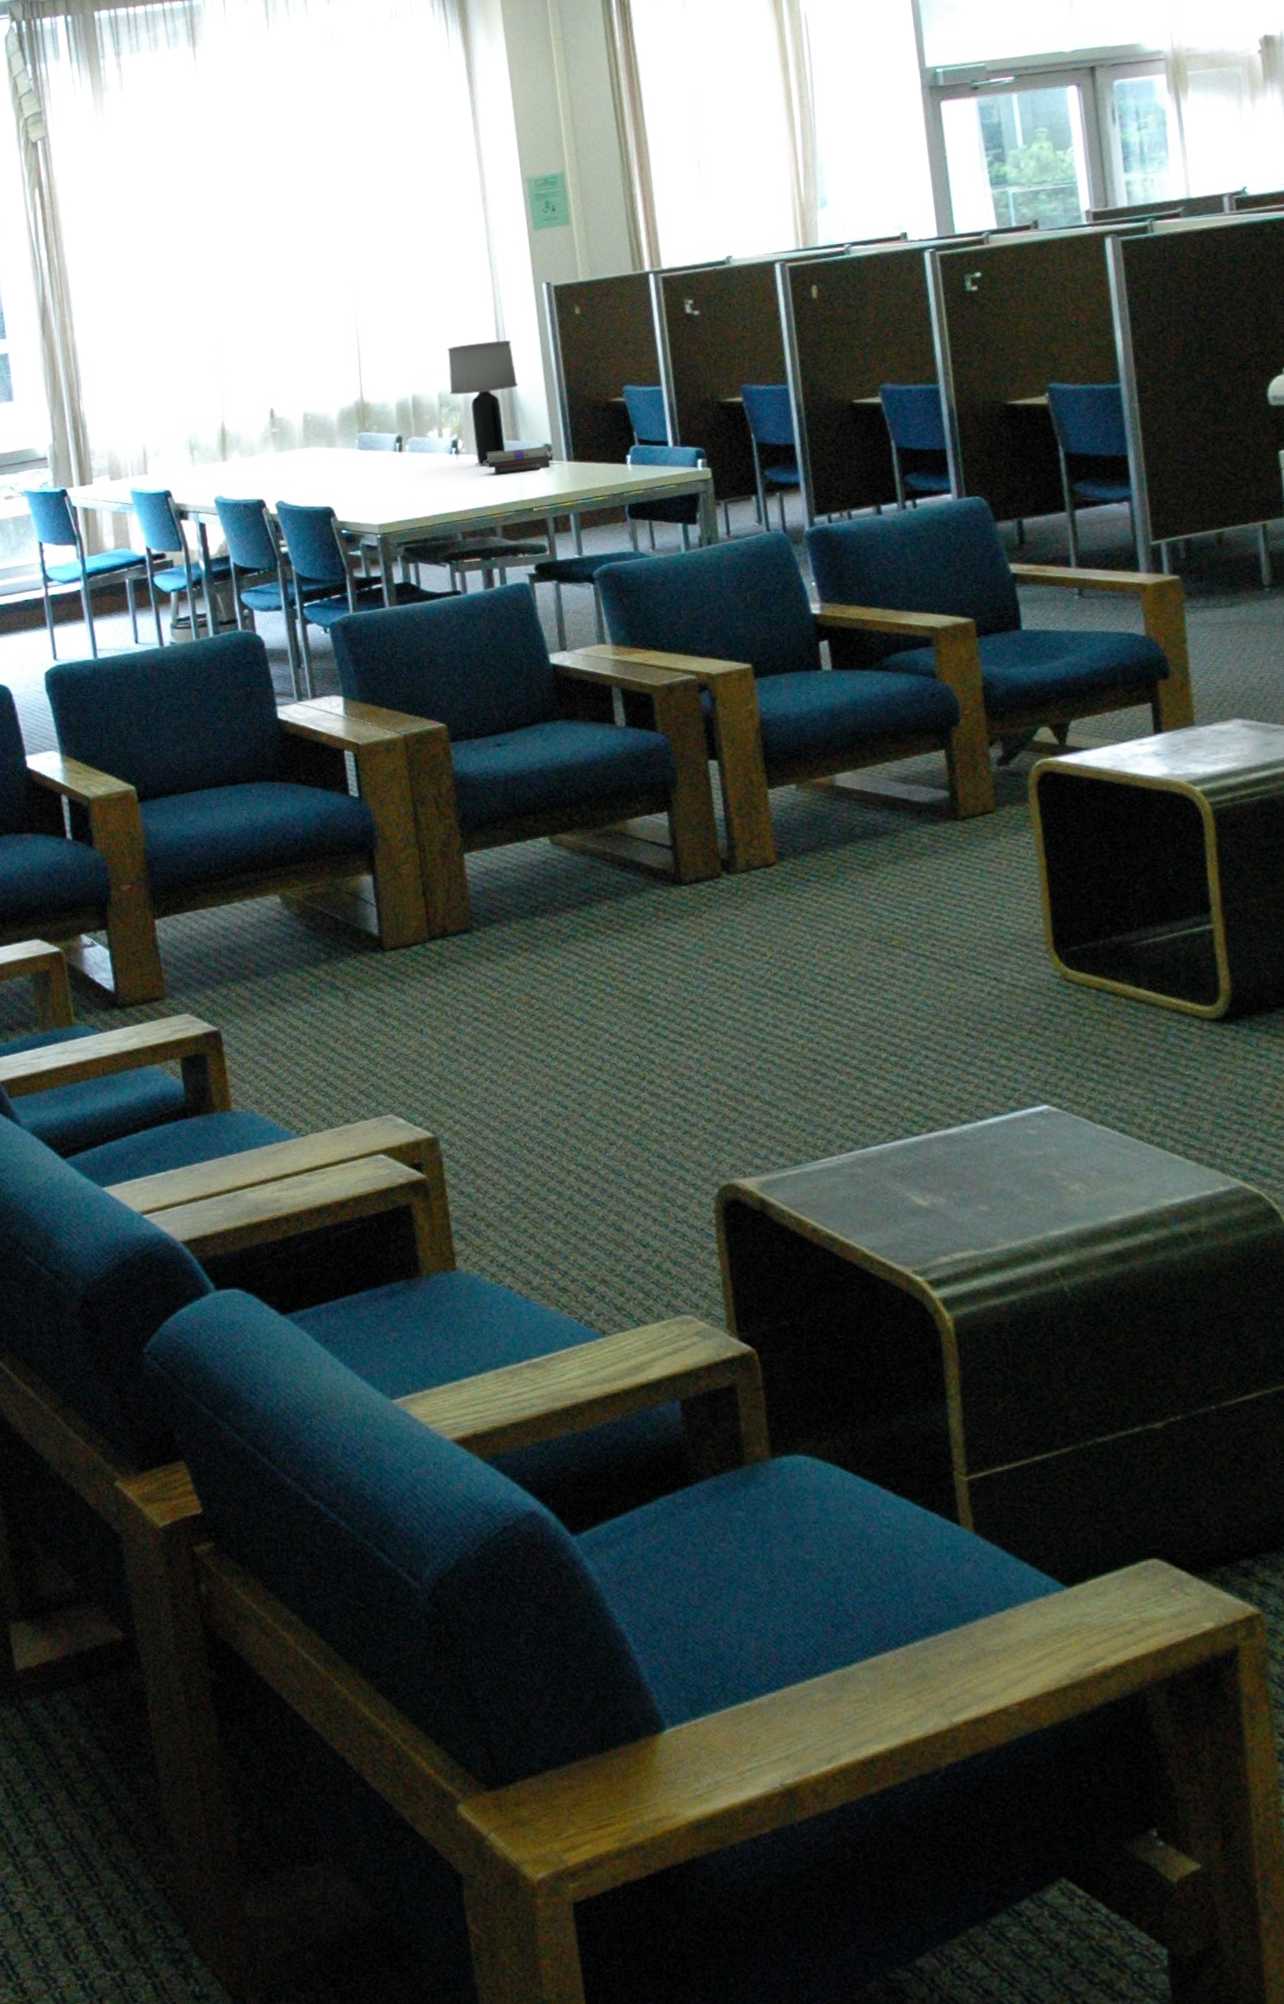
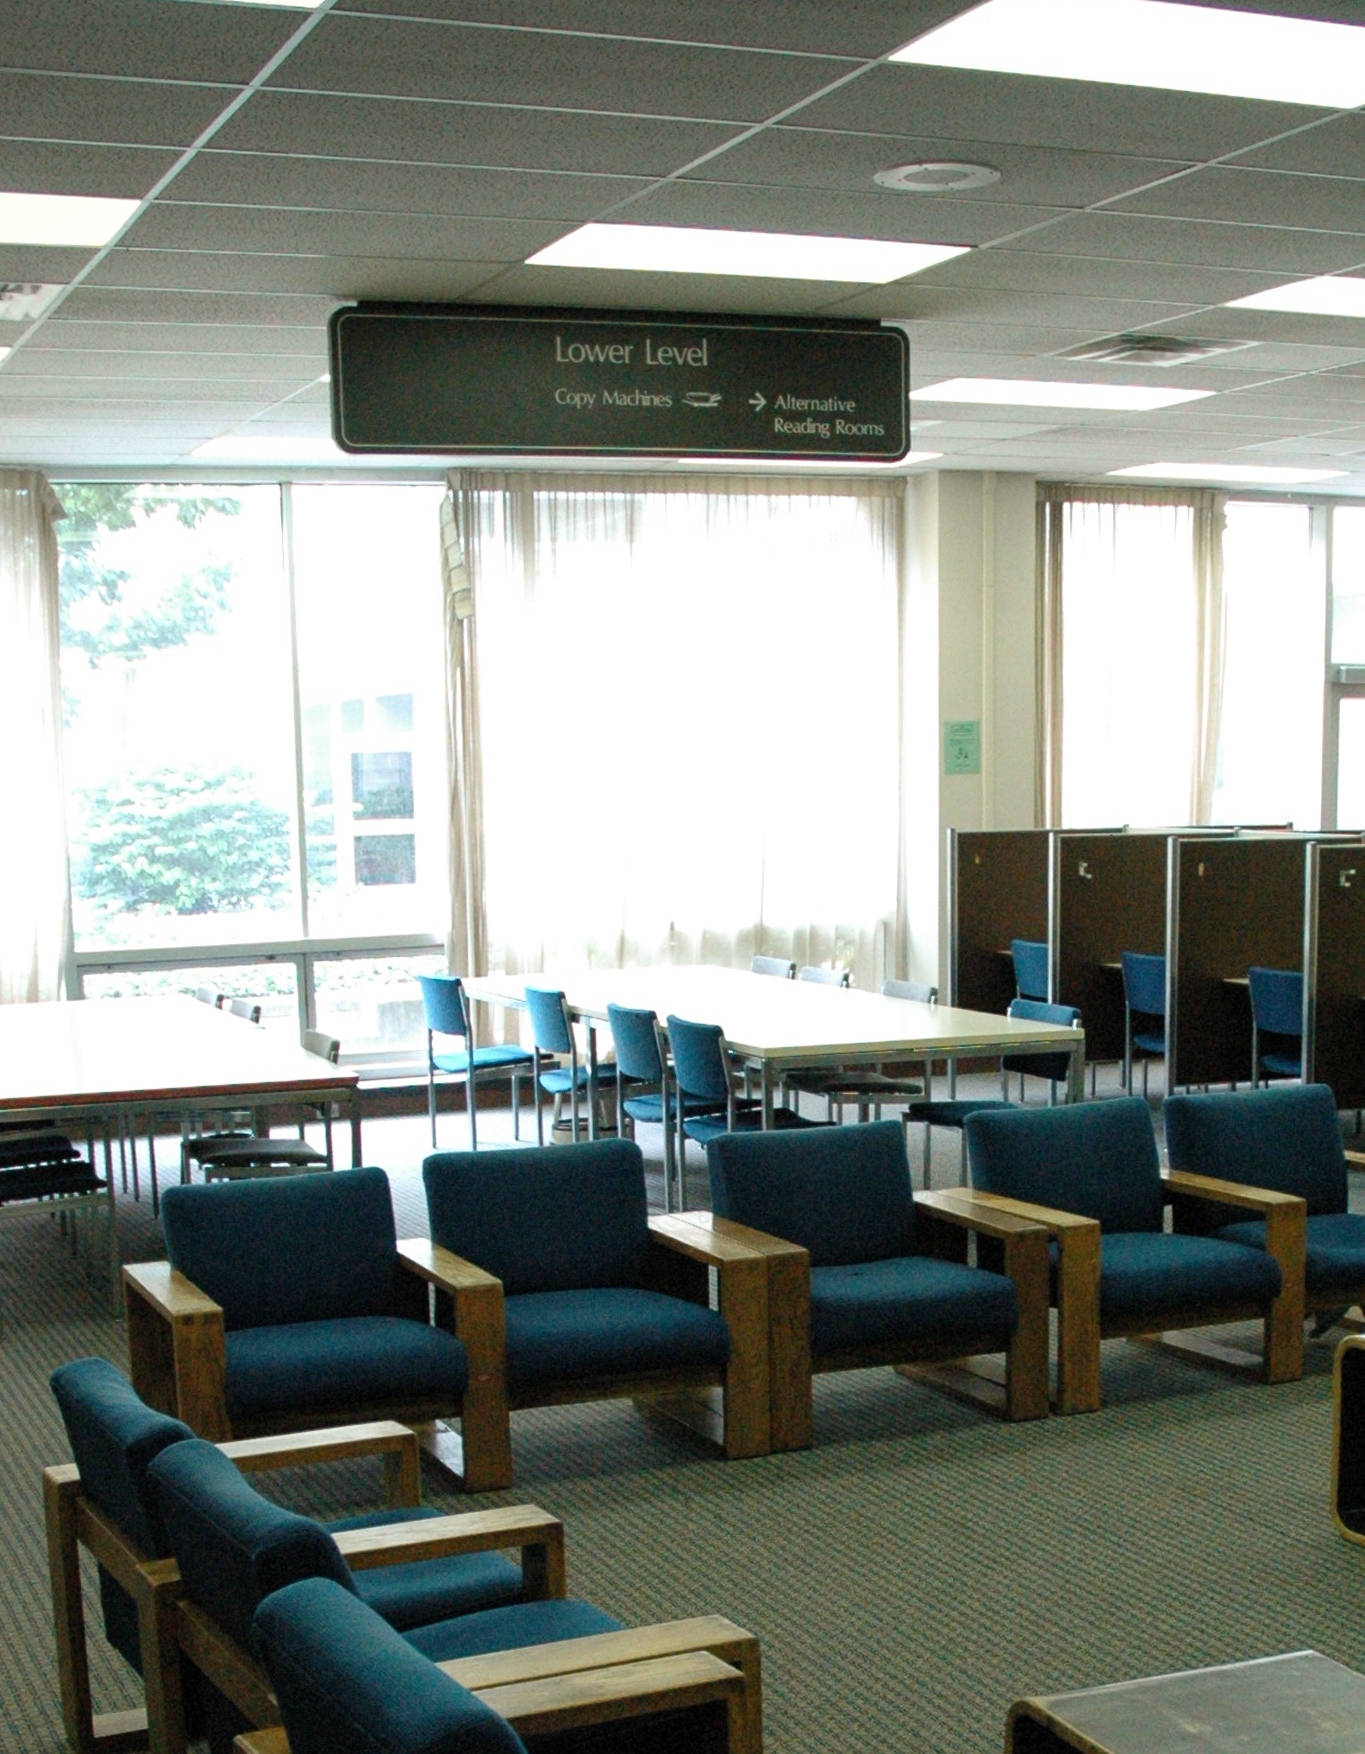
table lamp: present [447,340,519,466] -> none [847,880,913,1001]
books: present [484,446,553,474] -> none [872,989,938,1012]

